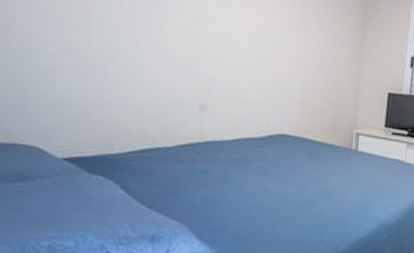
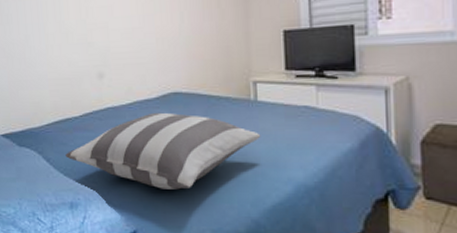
pillow: none [151,151,356,225] -> present [65,112,261,190]

